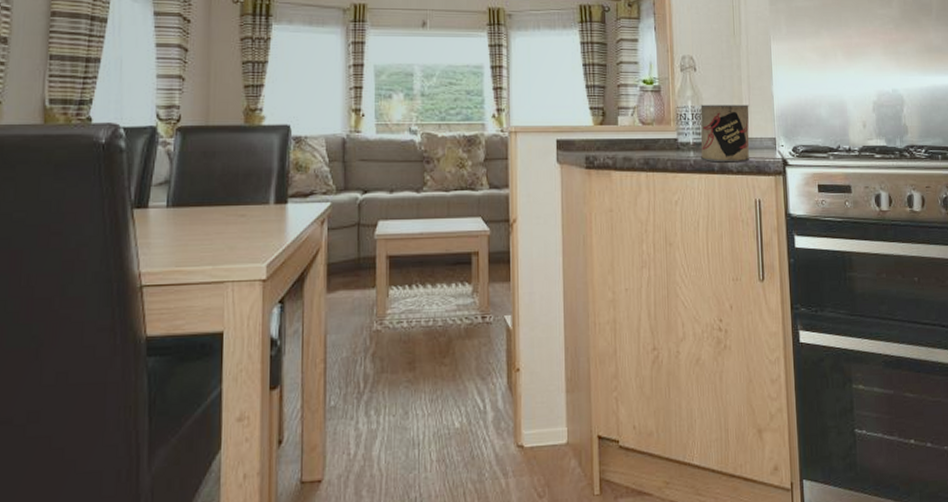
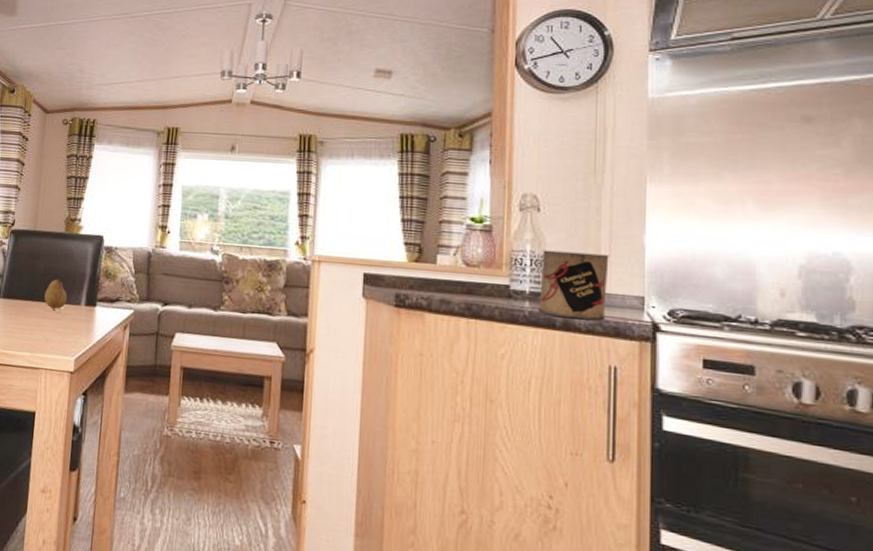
fruit: none [225,174,253,213] -> present [44,276,68,310]

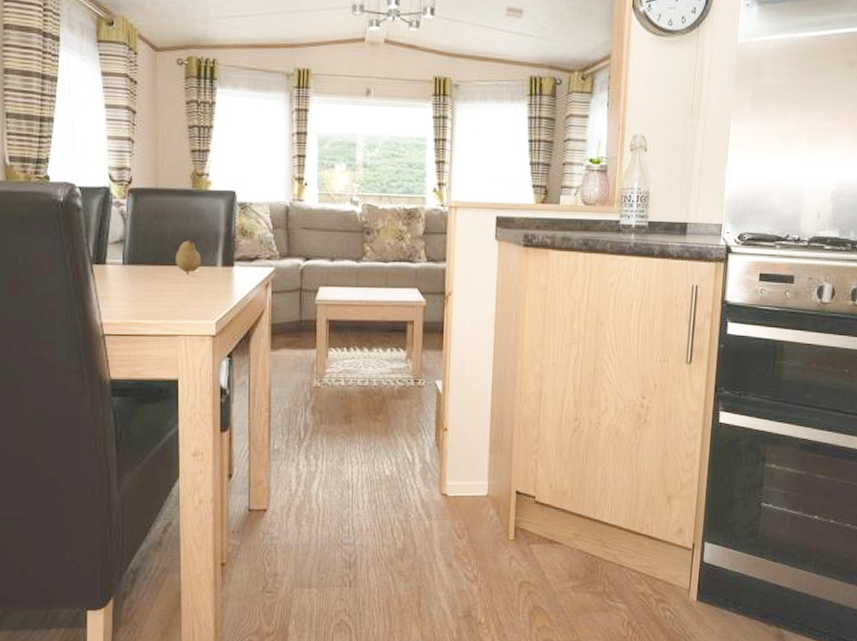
tin can: present [539,250,609,322] -> none [642,187,698,248]

